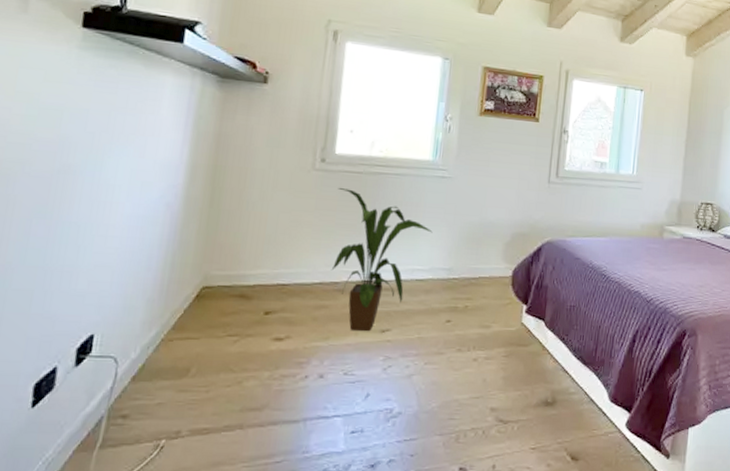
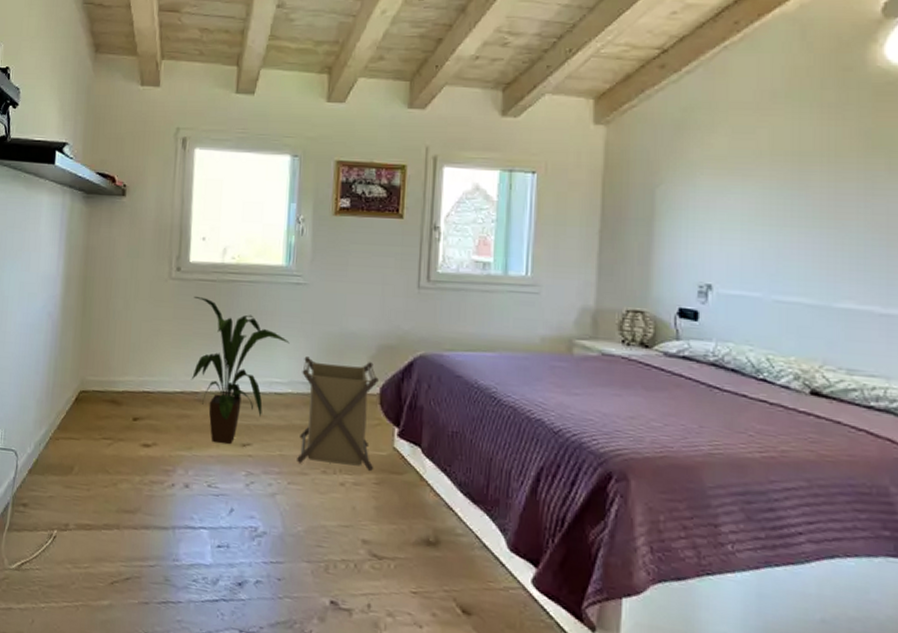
laundry basket: none [434,244,512,346] -> present [297,356,379,472]

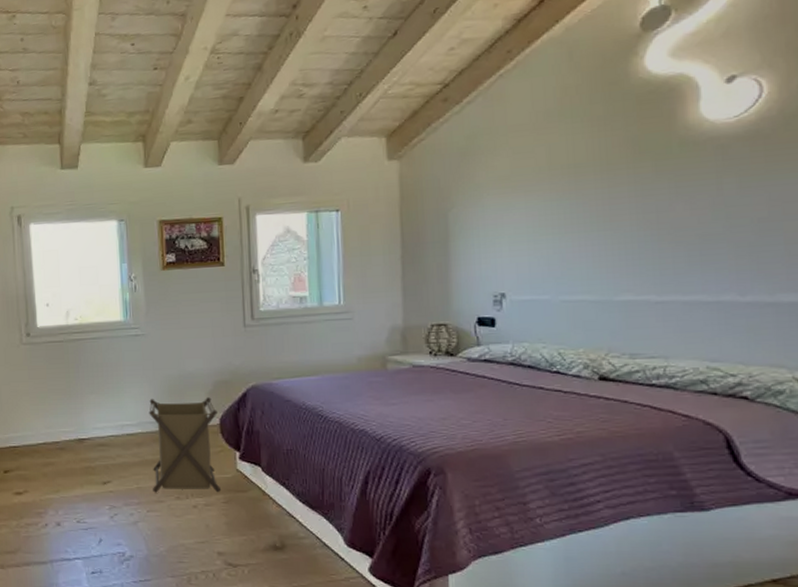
house plant: present [191,297,290,444] -> none [44,357,135,483]

